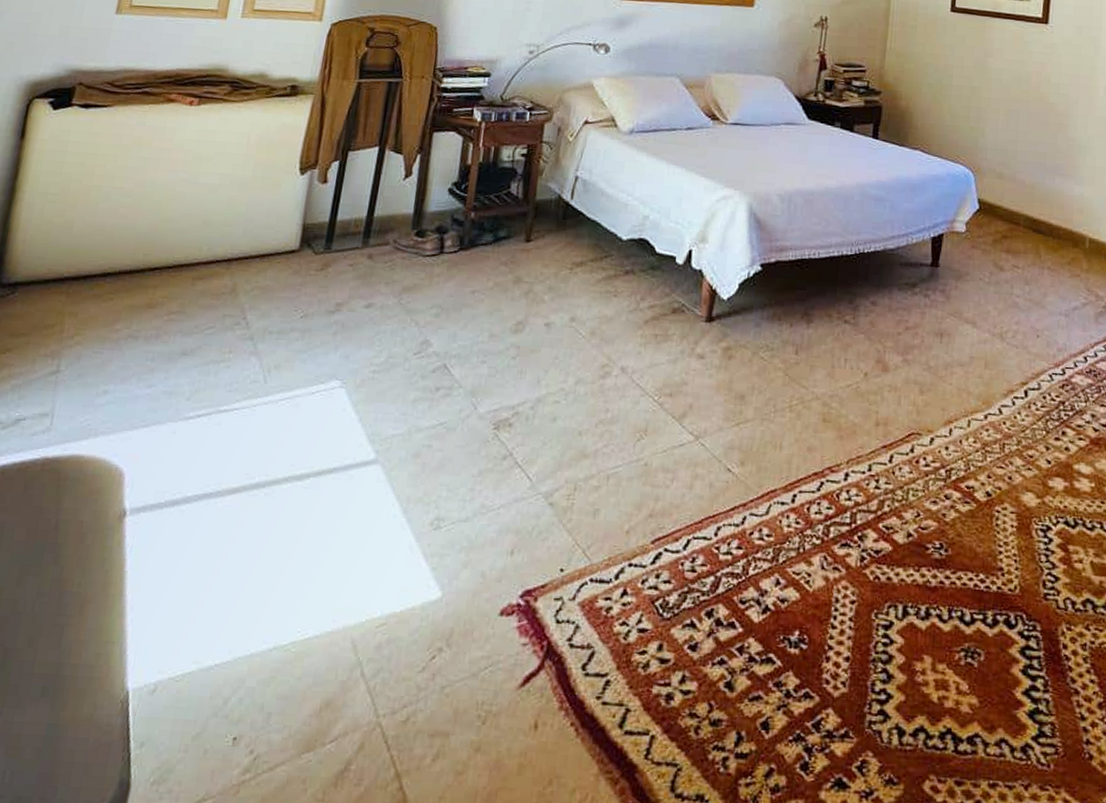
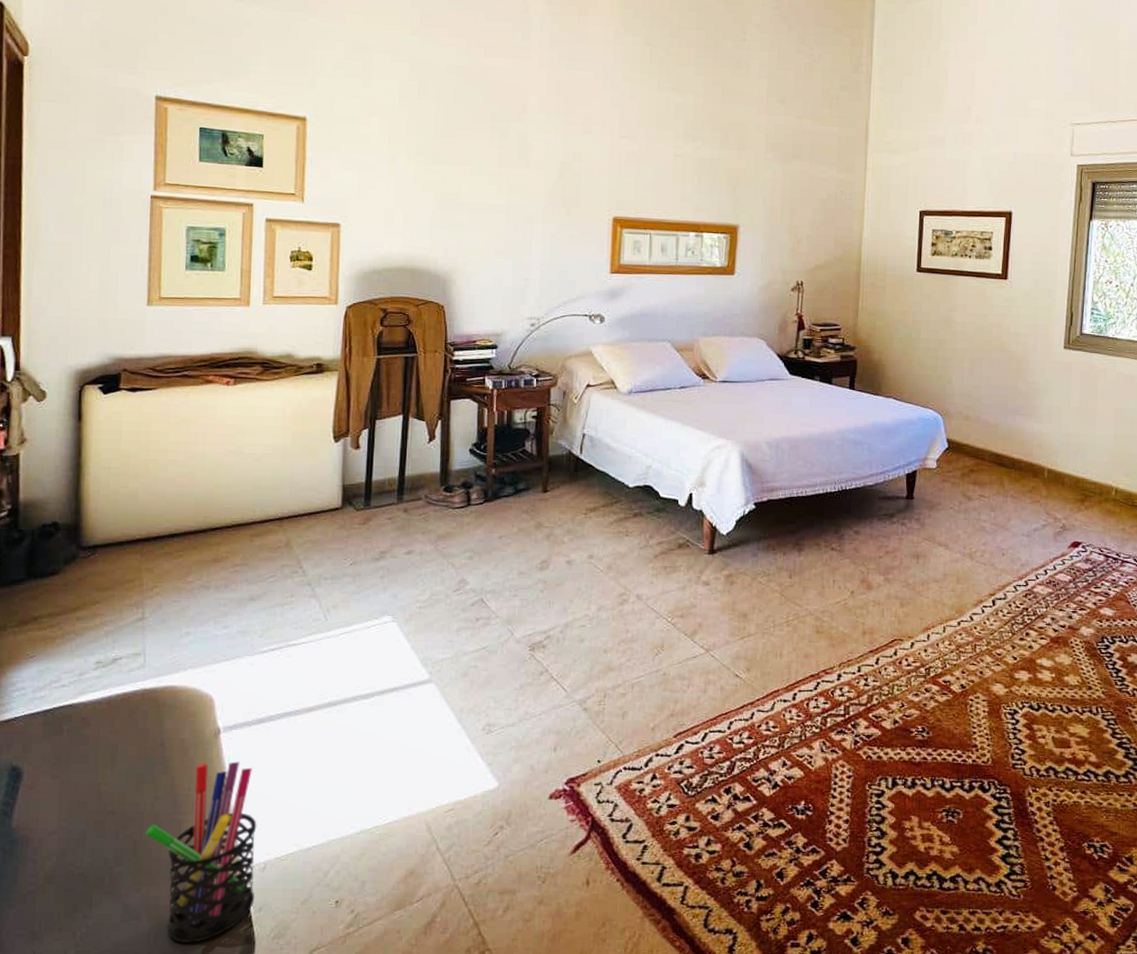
pen holder: none [20,552,157,787] -> present [145,761,257,944]

